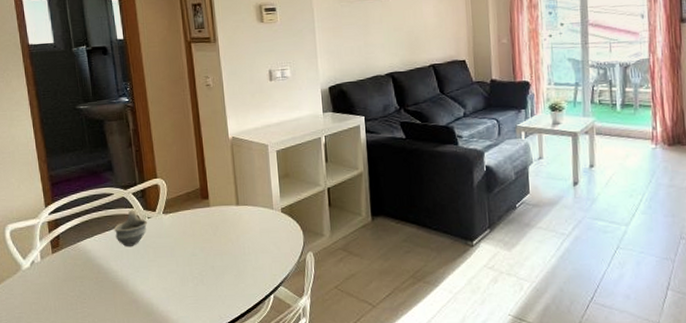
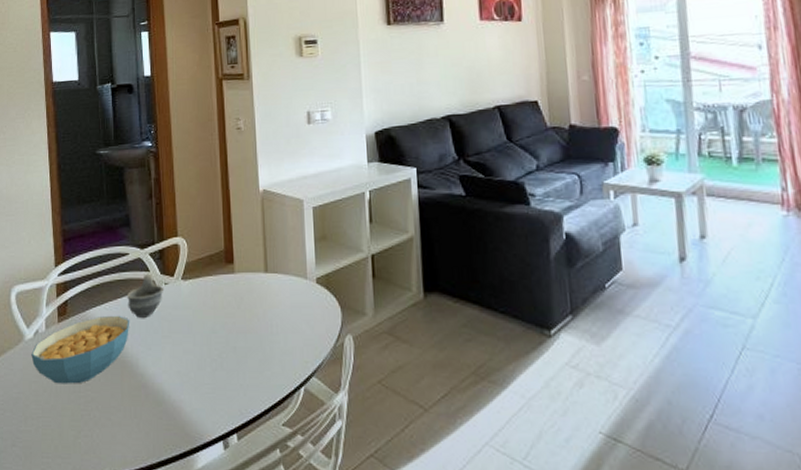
cereal bowl: none [29,245,119,304] -> present [31,315,130,384]

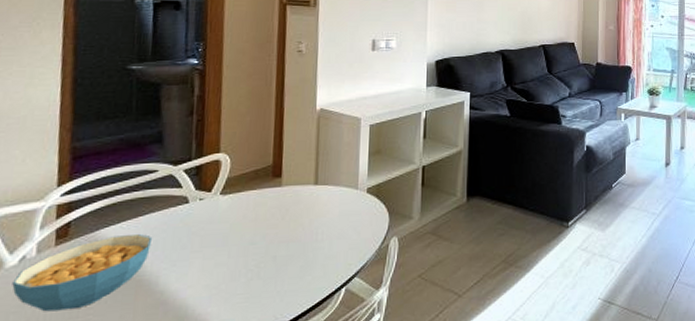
cup: present [126,273,164,318] -> none [150,189,199,235]

